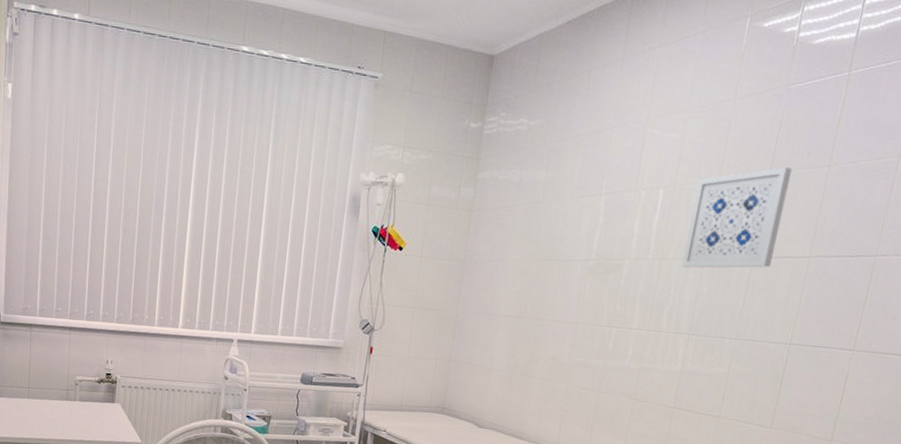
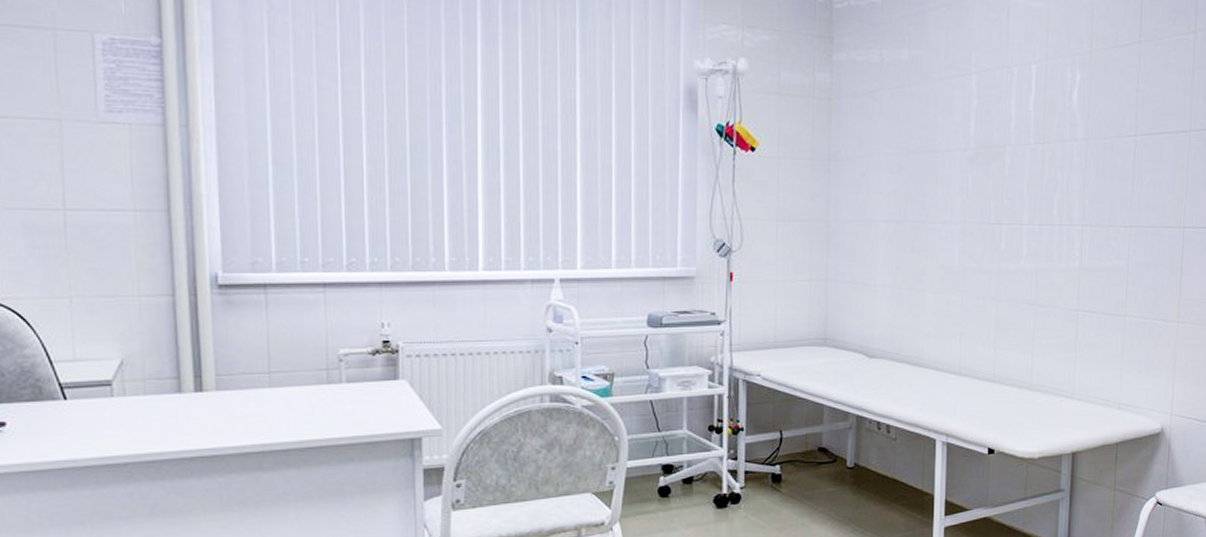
wall art: present [681,167,792,268] -> none [1064,35,1160,151]

